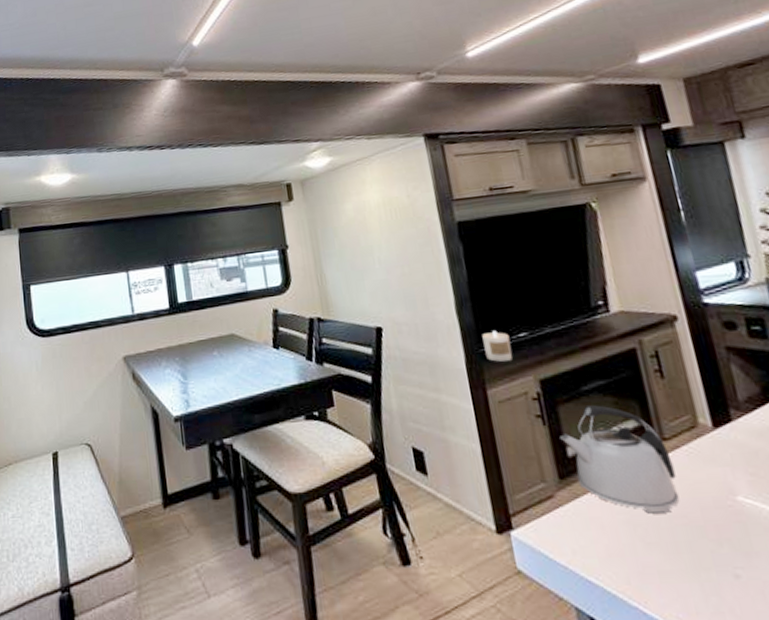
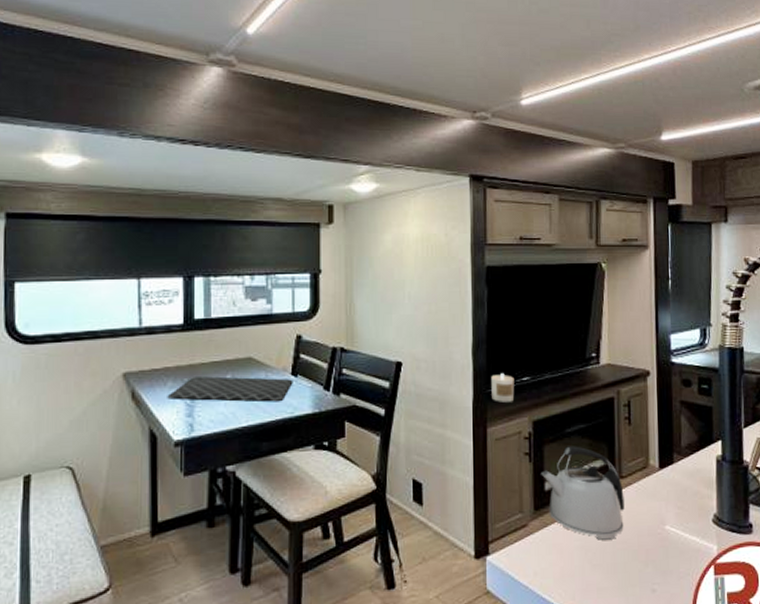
placemat: none [162,351,276,378] -> present [167,376,293,402]

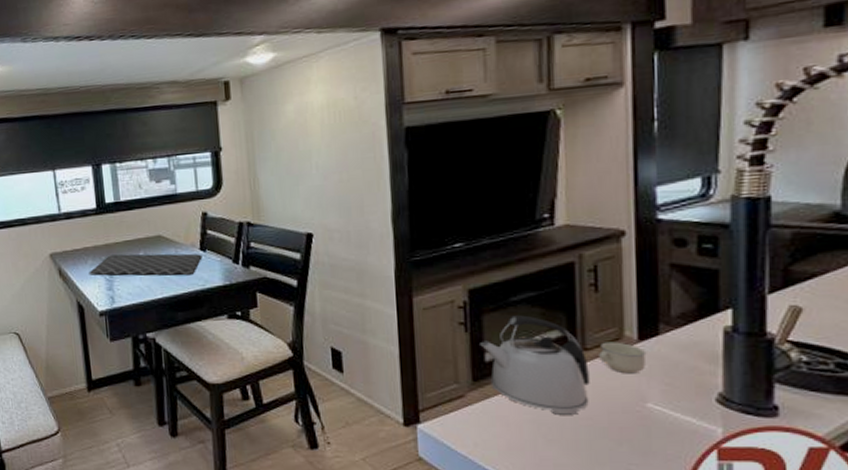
candle: present [491,373,515,402] -> none [415,240,445,271]
cup: none [631,470,665,499] -> present [599,342,647,374]

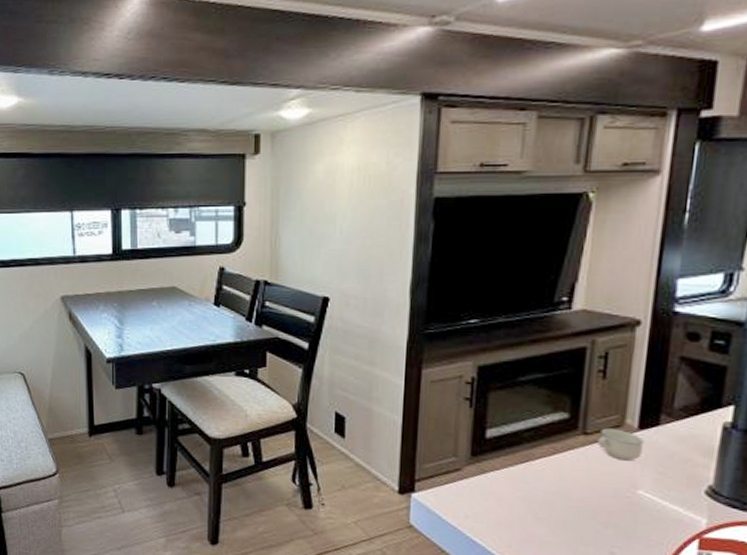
placemat: present [89,253,202,276] -> none [99,303,216,330]
kettle: present [480,315,590,415] -> none [483,395,587,496]

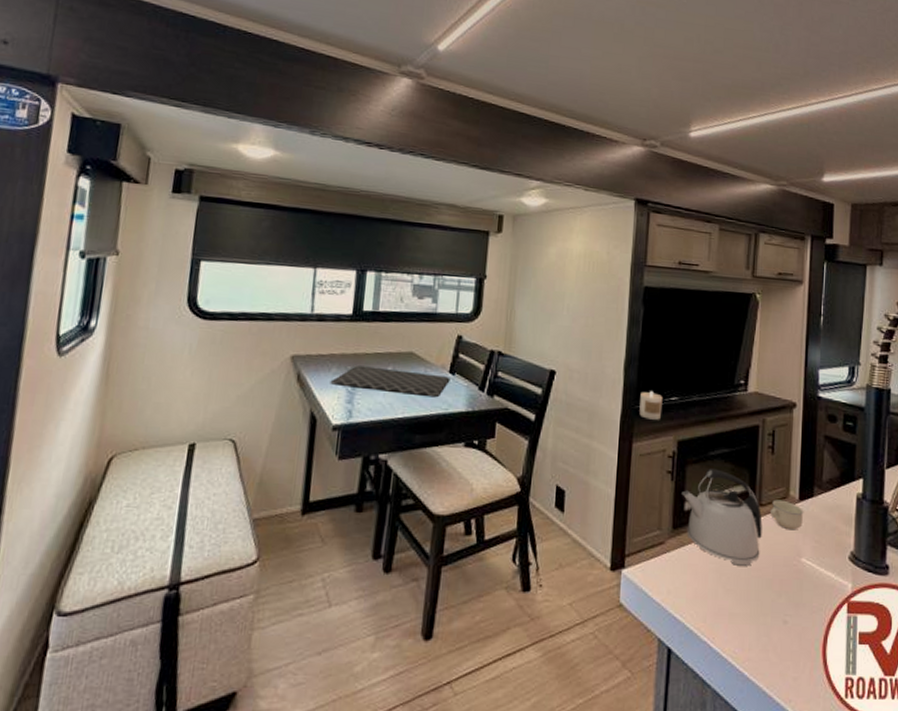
placemat: none [99,303,216,330] -> present [330,366,450,398]
candle: none [430,314,459,345] -> present [639,391,663,420]
kettle: none [483,395,587,496] -> present [682,469,762,566]

